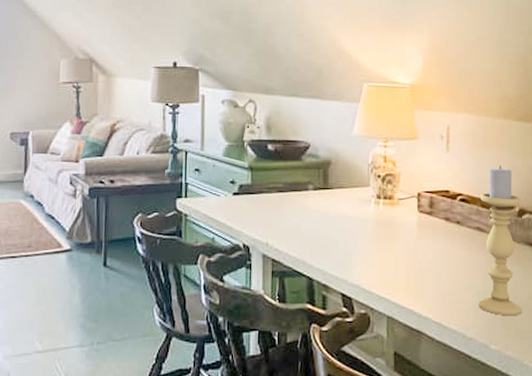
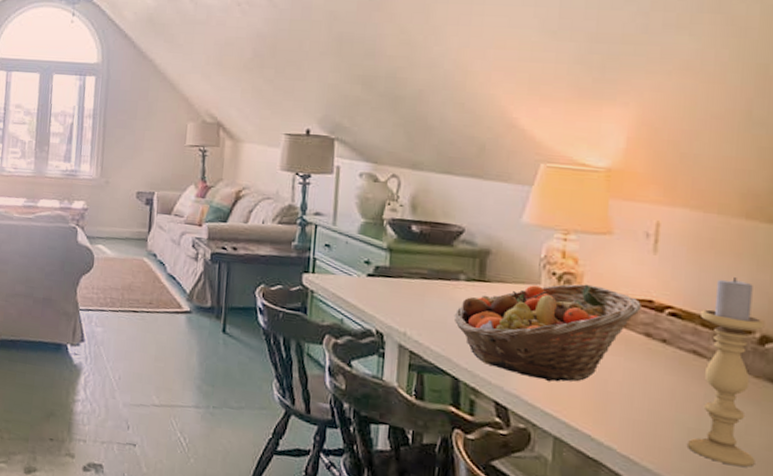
fruit basket: none [306,182,441,270] -> present [454,284,641,382]

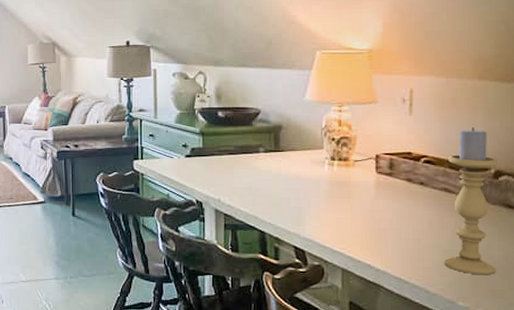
fruit basket: present [454,284,641,382] -> none [257,145,403,226]

